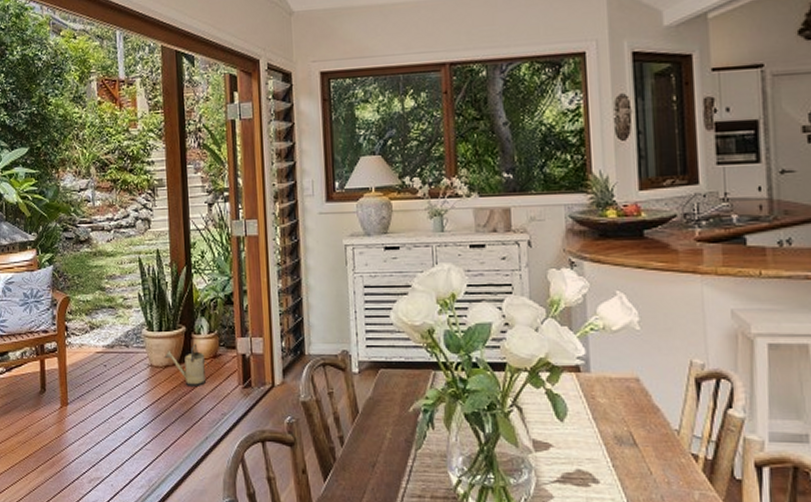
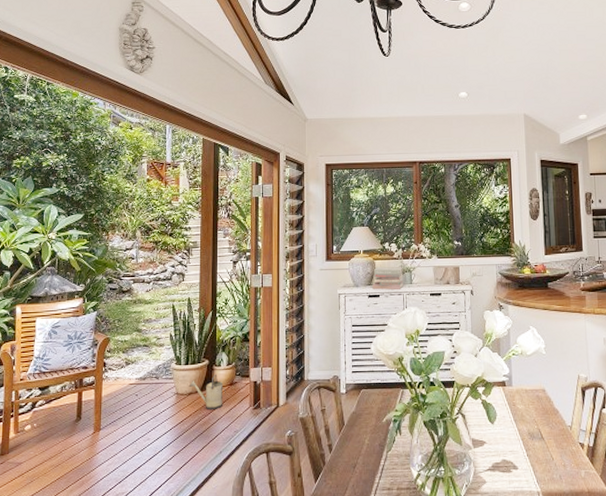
books: none [389,208,433,241] -> present [372,266,404,291]

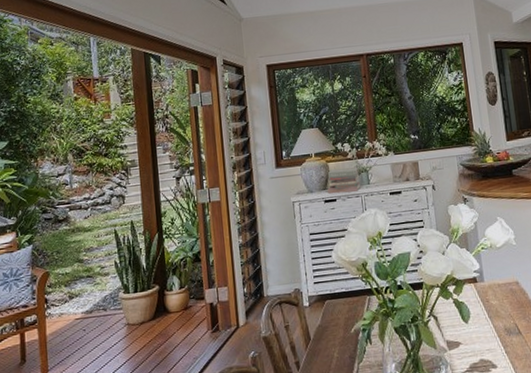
watering can: present [188,374,226,409] -> none [139,299,181,338]

